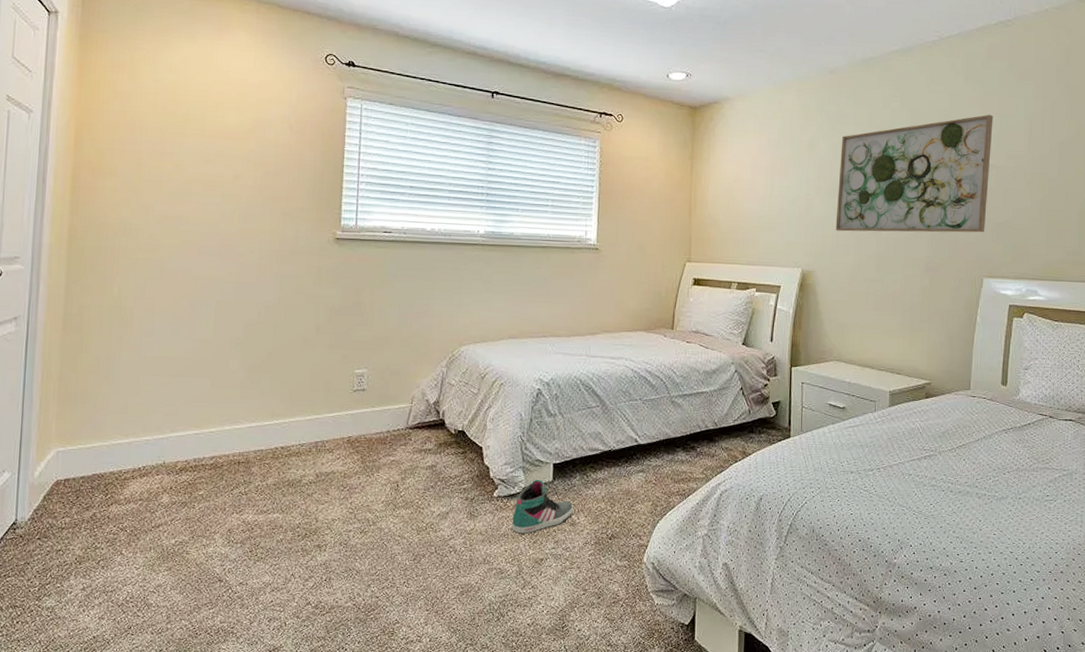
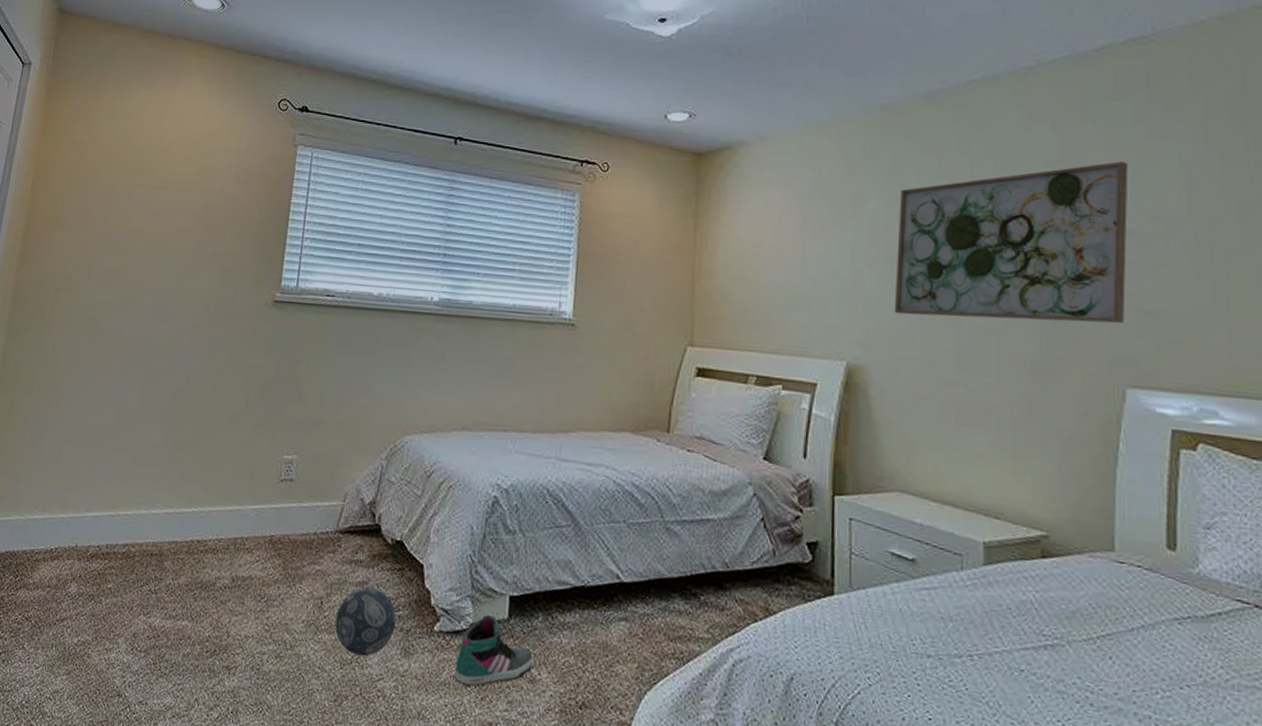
decorative ball: none [410,469,462,523] -> present [335,587,397,657]

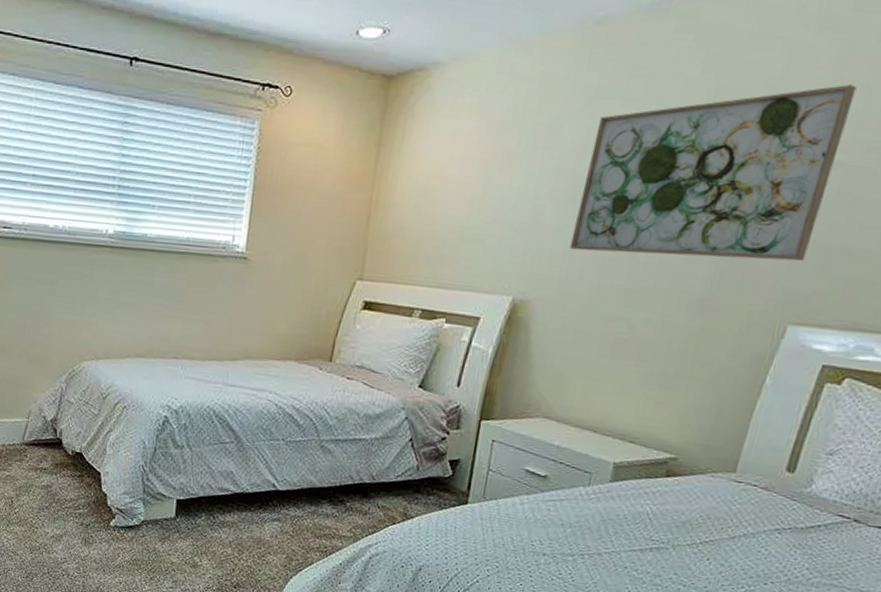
decorative ball: present [335,587,397,657] -> none [24,490,77,544]
sneaker: present [454,615,533,687] -> none [128,514,196,569]

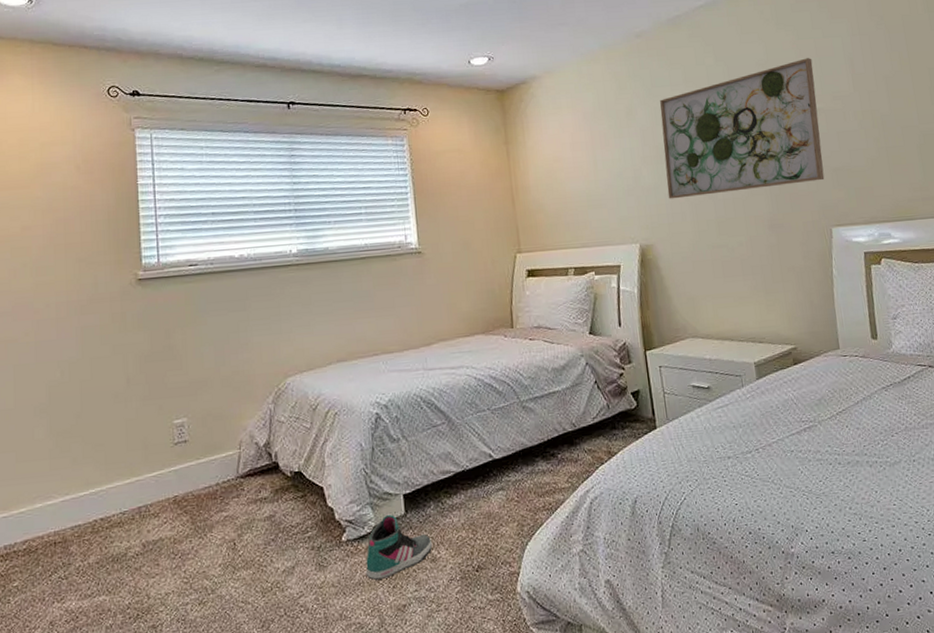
sneaker: none [128,514,196,569] -> present [366,515,432,580]

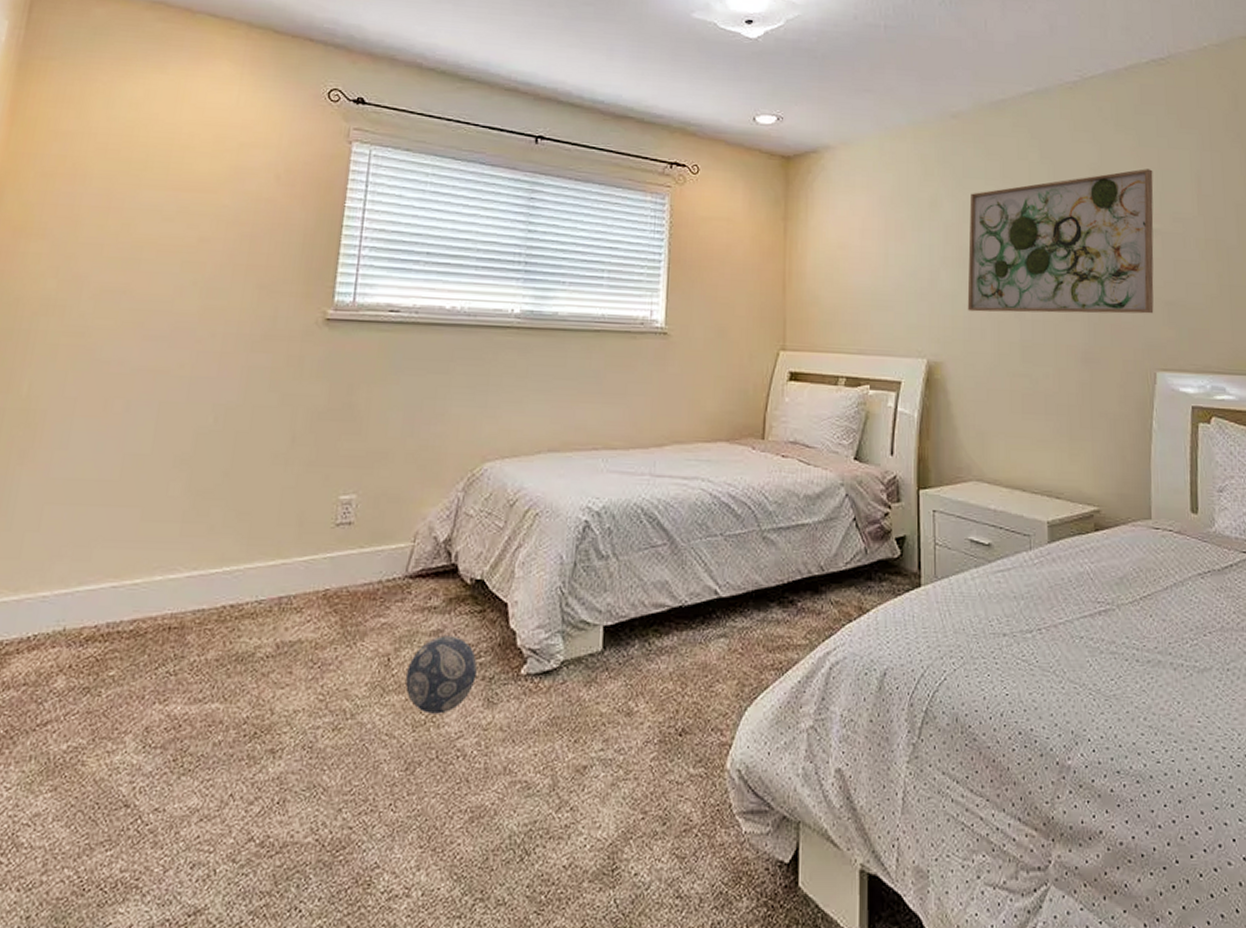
decorative ball: none [250,518,307,582] -> present [405,636,478,714]
sneaker: present [366,515,432,580] -> none [544,649,630,729]

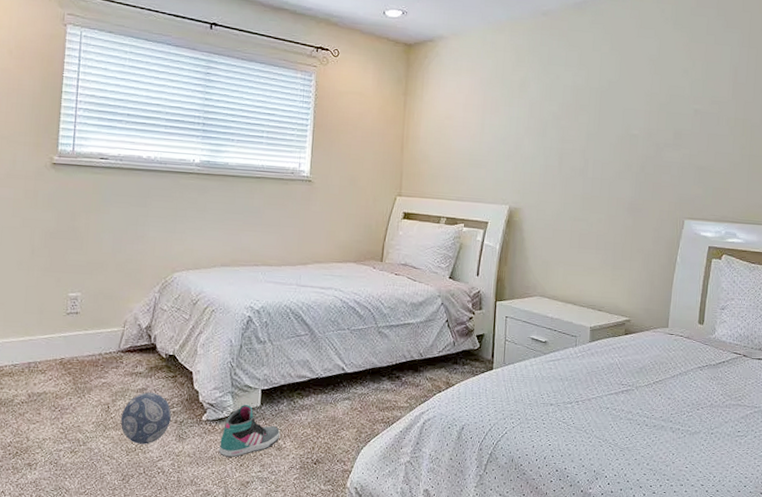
sneaker: none [544,649,630,729] -> present [219,405,280,457]
wall art: present [967,169,1154,314] -> none [543,60,700,176]

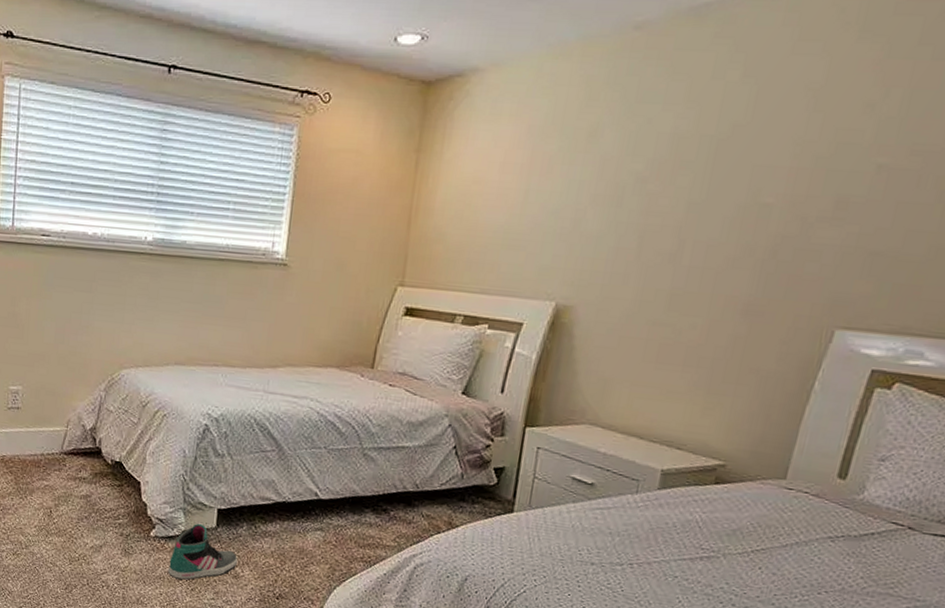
decorative ball: present [120,392,171,445] -> none [63,499,117,555]

